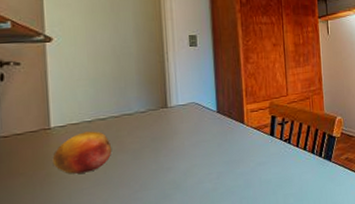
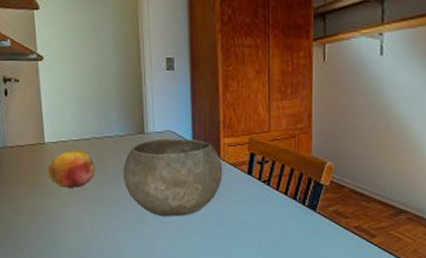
bowl: none [144,108,247,189] -> present [123,138,223,217]

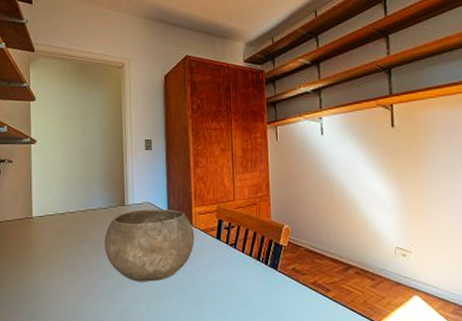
fruit: present [47,150,96,188] -> none [33,222,79,259]

